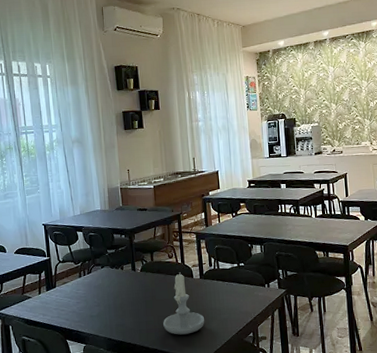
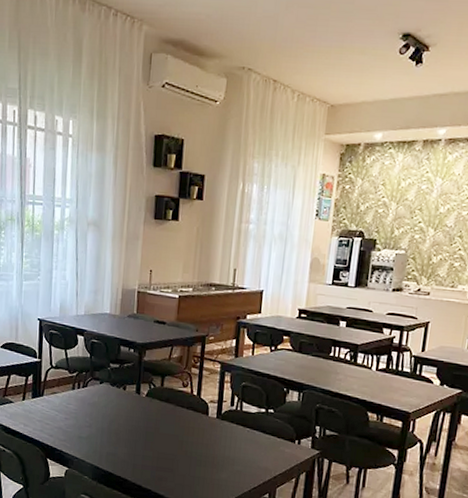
candle: present [163,272,205,335] -> none [162,406,214,481]

